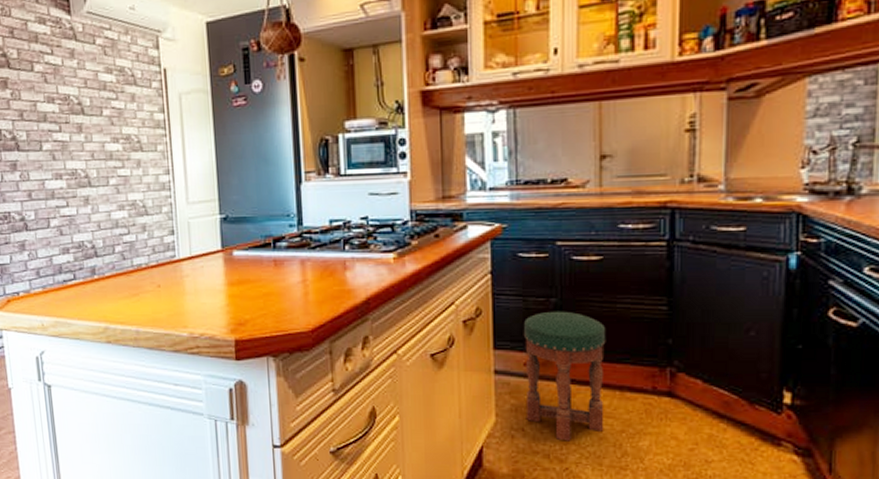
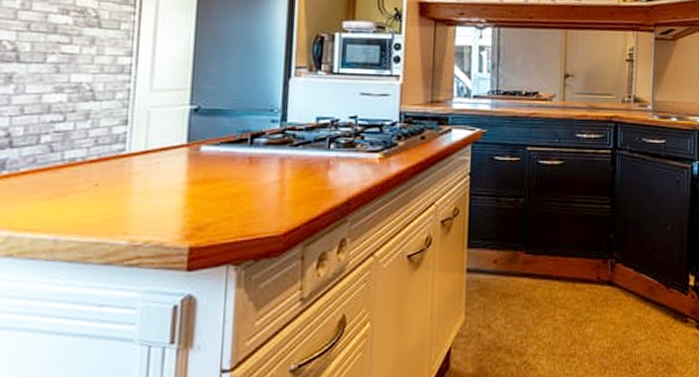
stool: present [524,311,606,441] -> none [492,210,564,335]

